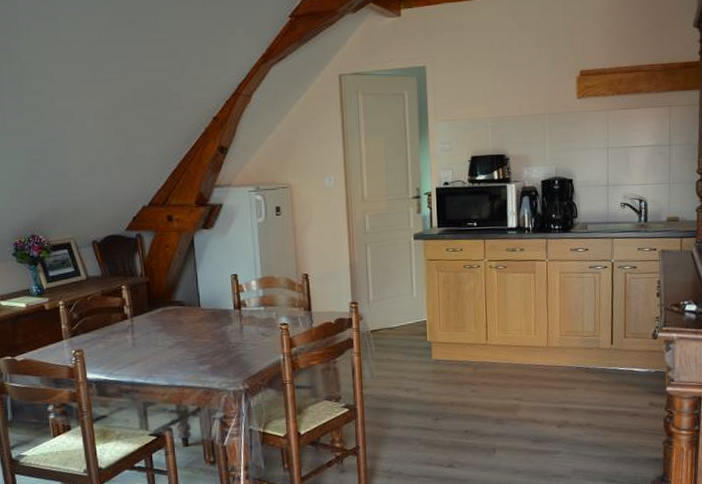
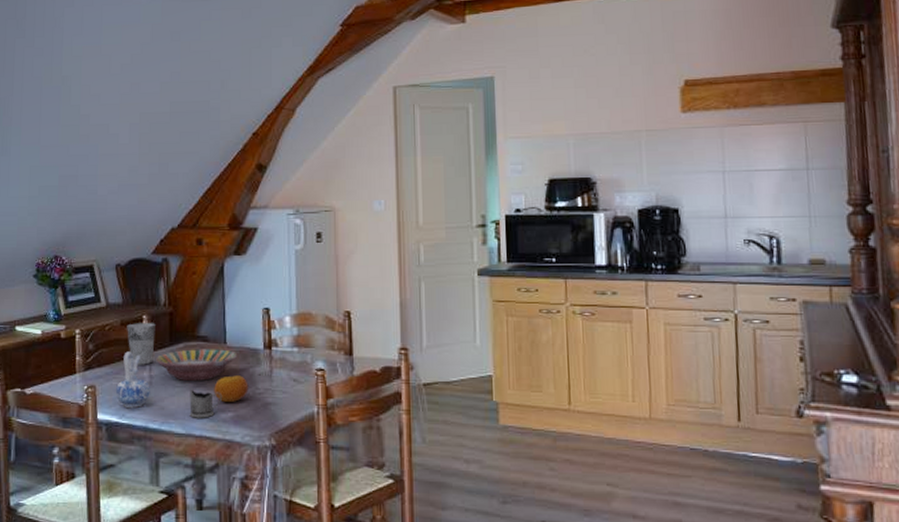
ceramic pitcher: none [101,318,134,367] -> present [115,351,150,408]
cup: none [108,292,135,329] -> present [127,323,155,365]
serving bowl: none [136,311,210,341] -> present [155,349,237,382]
tea glass holder: none [170,347,199,372] -> present [189,389,222,418]
fruit: none [191,333,223,357] -> present [214,375,249,403]

